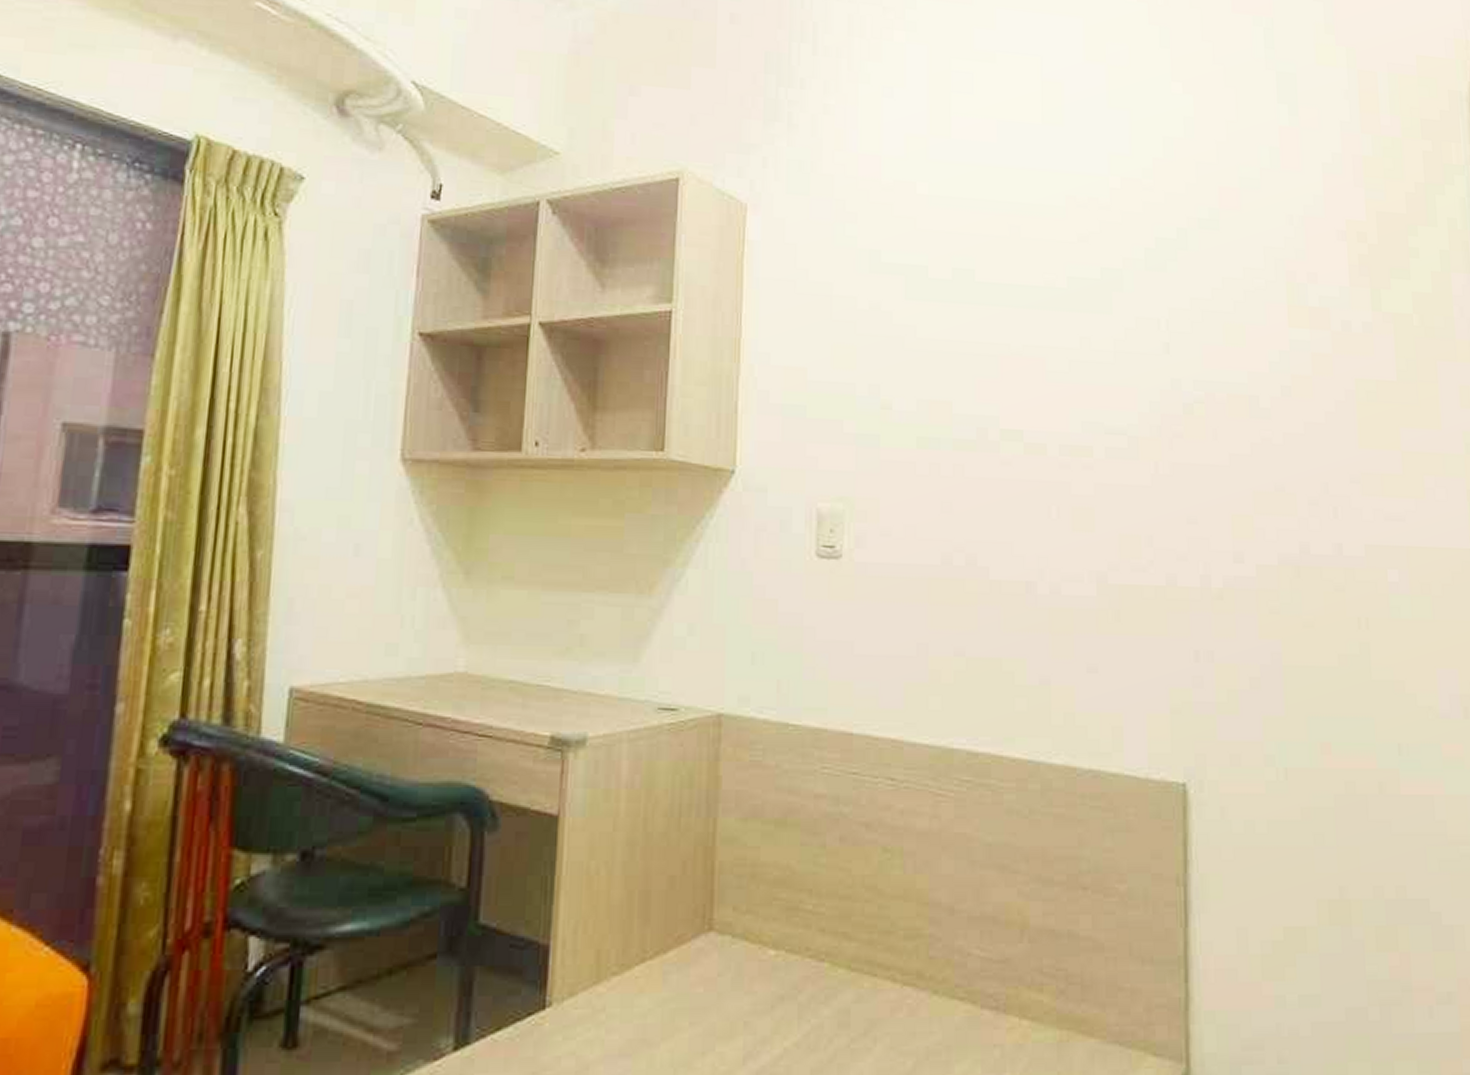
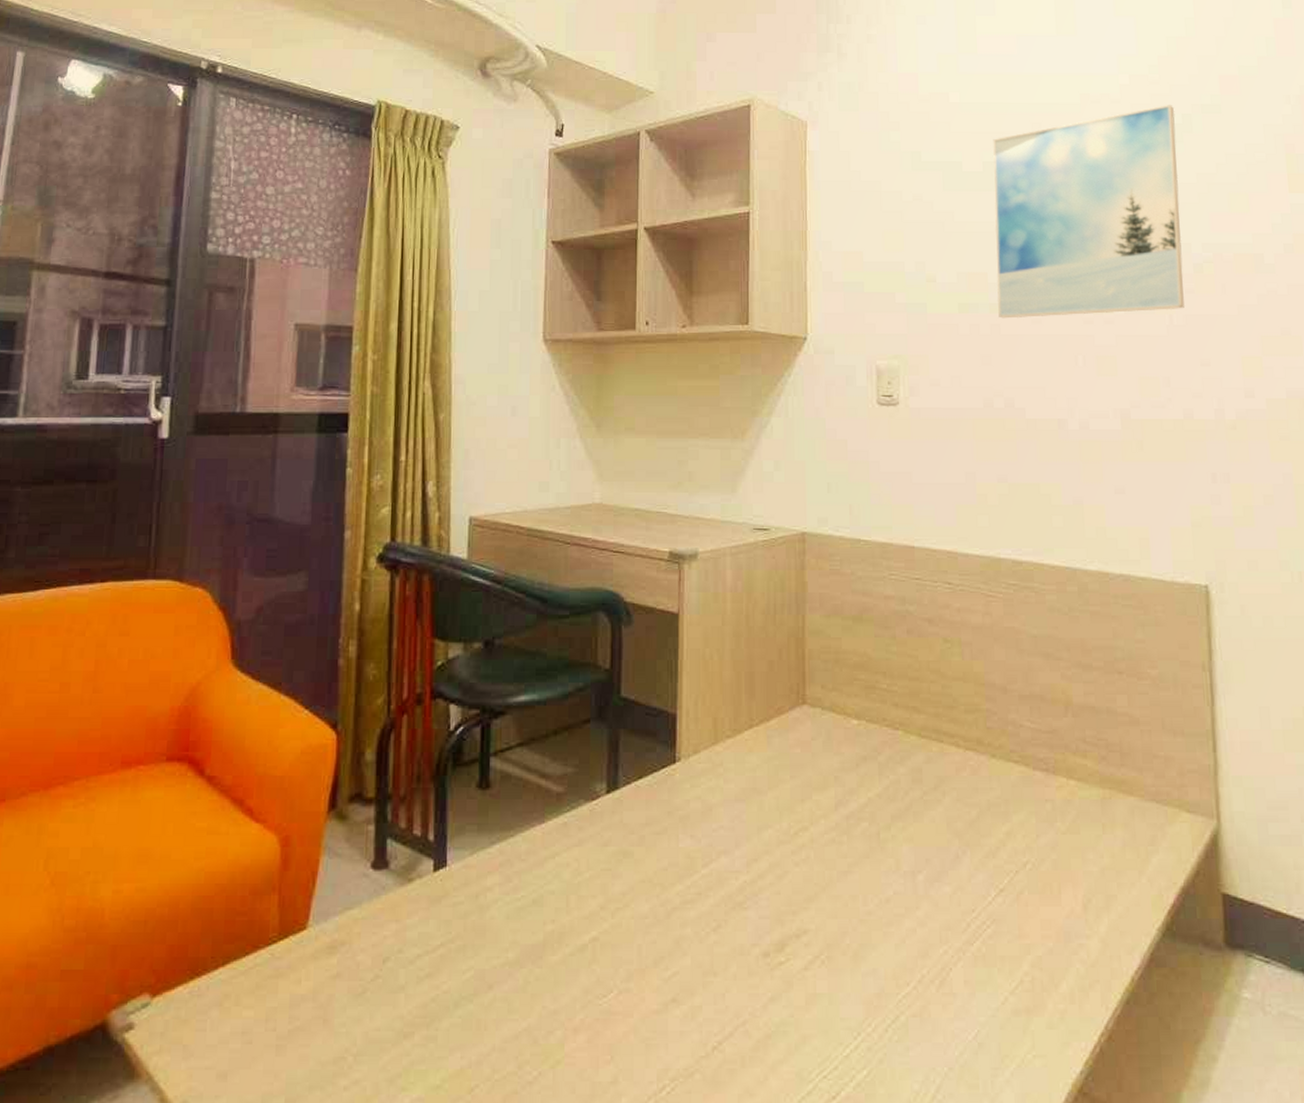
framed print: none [961,216,1172,459] -> present [993,105,1184,319]

